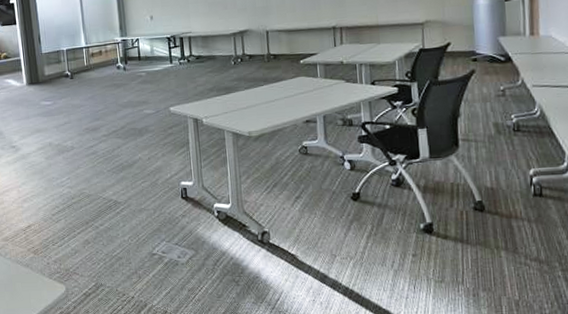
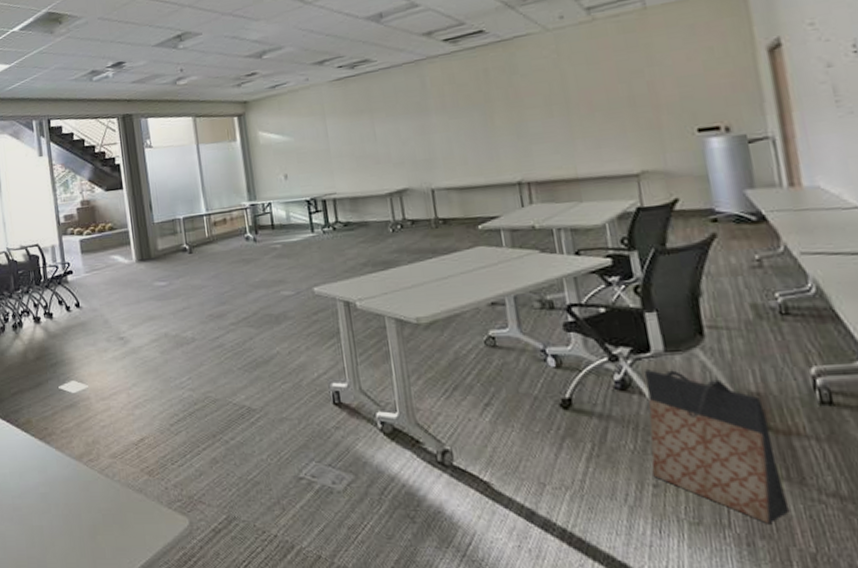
bag: none [412,171,505,281] -> present [643,369,790,525]

